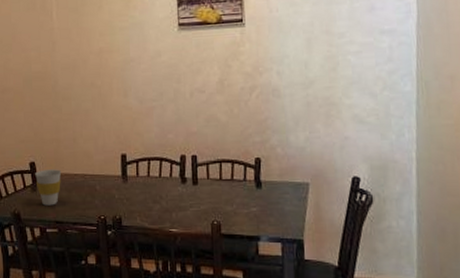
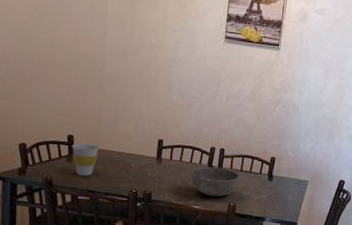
bowl: none [162,178,220,216] -> present [190,166,240,197]

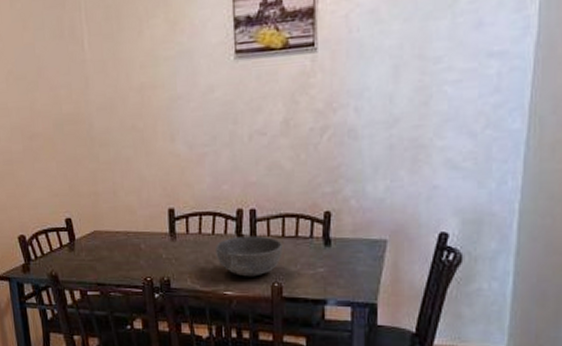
cup: present [72,143,100,176] -> none [72,226,102,266]

